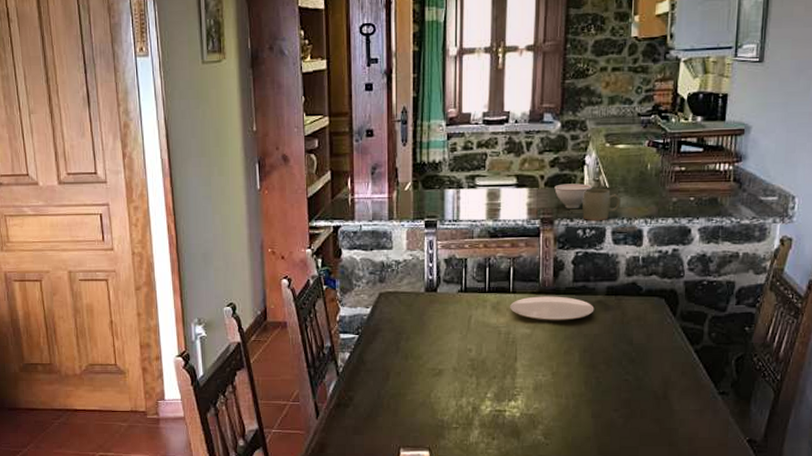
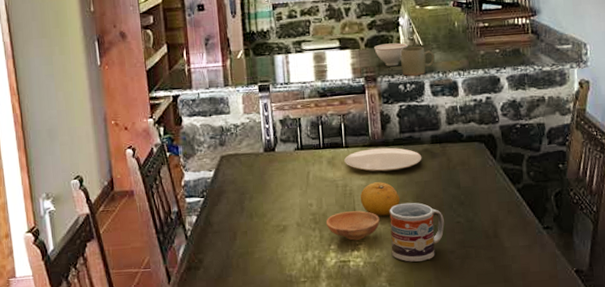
bowl: none [484,360,542,390] -> present [325,210,380,241]
fruit: none [523,332,565,367] -> present [360,182,400,216]
cup: none [550,355,611,417] -> present [389,202,445,262]

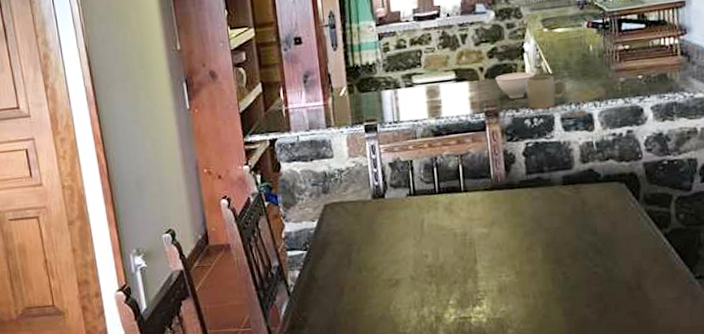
bowl: present [325,210,380,241] -> none [443,261,505,295]
plate: present [344,147,422,172] -> none [463,190,553,218]
fruit: present [360,182,400,216] -> none [481,229,527,267]
cup: present [389,202,445,262] -> none [515,251,579,318]

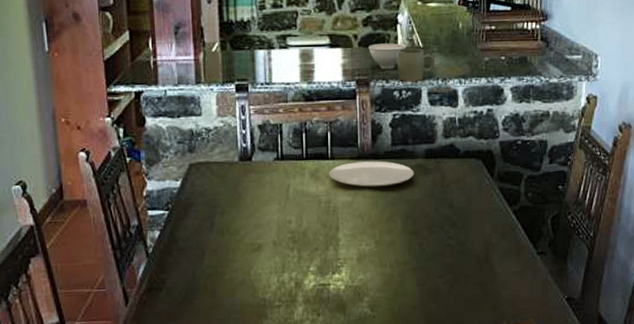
plate: none [463,190,553,218] -> present [329,161,414,188]

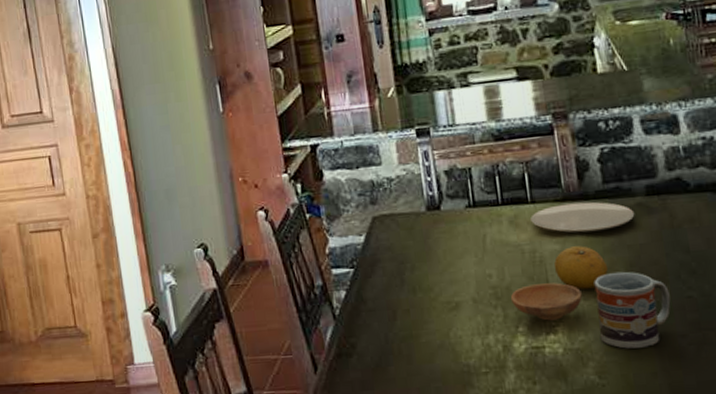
bowl: none [305,230,365,262] -> present [510,282,582,321]
fruit: none [344,199,387,236] -> present [554,246,608,290]
bowl: present [368,43,406,69] -> none [562,68,607,99]
cup: none [375,222,434,287] -> present [594,271,671,349]
mug: present [397,48,435,81] -> none [598,72,645,110]

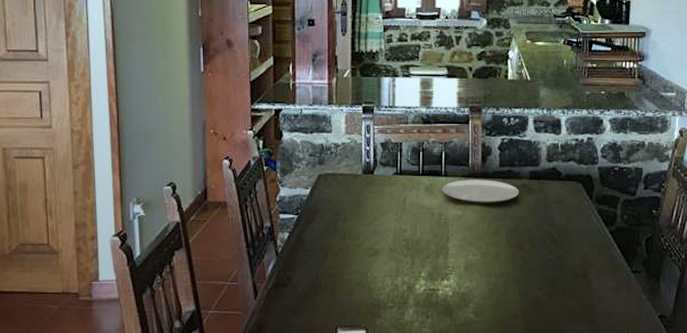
bowl: present [510,282,582,321] -> none [418,240,472,270]
fruit: present [554,246,608,290] -> none [454,213,493,247]
cup: present [594,271,671,349] -> none [481,236,535,295]

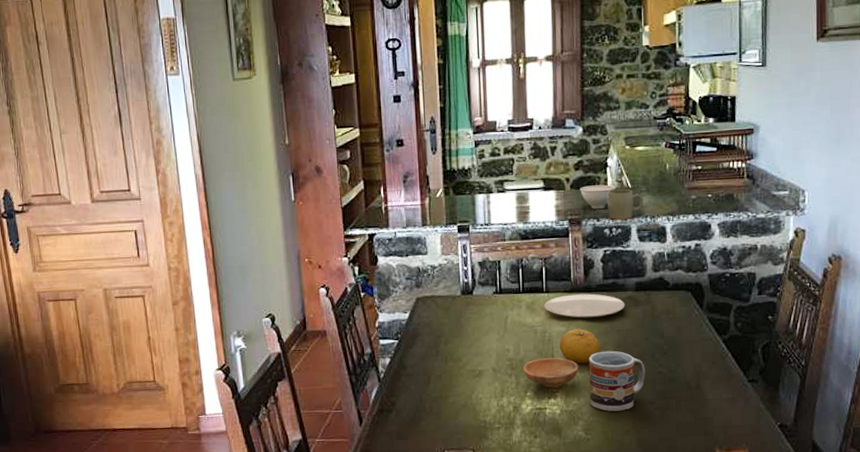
bowl: none [418,240,472,270] -> present [522,358,579,388]
fruit: none [454,213,493,247] -> present [559,329,600,364]
cup: none [481,236,535,295] -> present [588,350,645,412]
bowl: none [482,75,515,98] -> present [580,184,615,209]
mug: none [507,80,541,110] -> present [607,188,643,220]

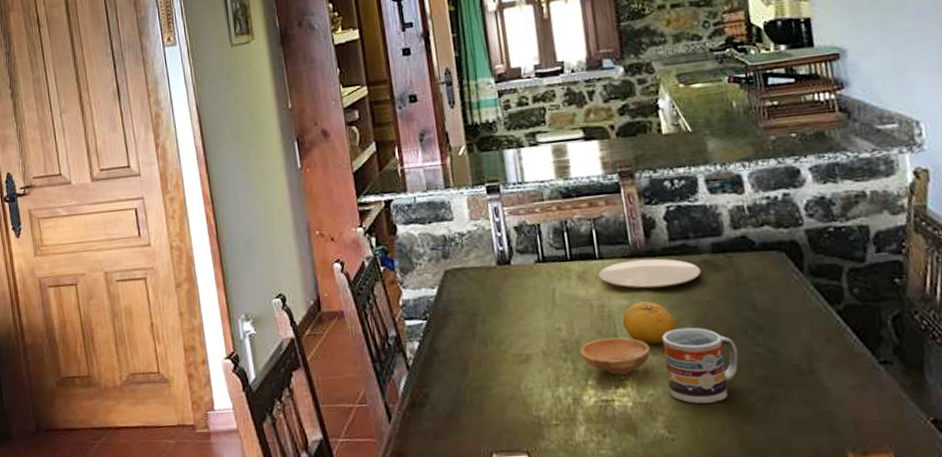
bowl: present [580,184,615,209] -> none [628,129,672,159]
mug: present [607,188,643,220] -> none [663,133,709,170]

